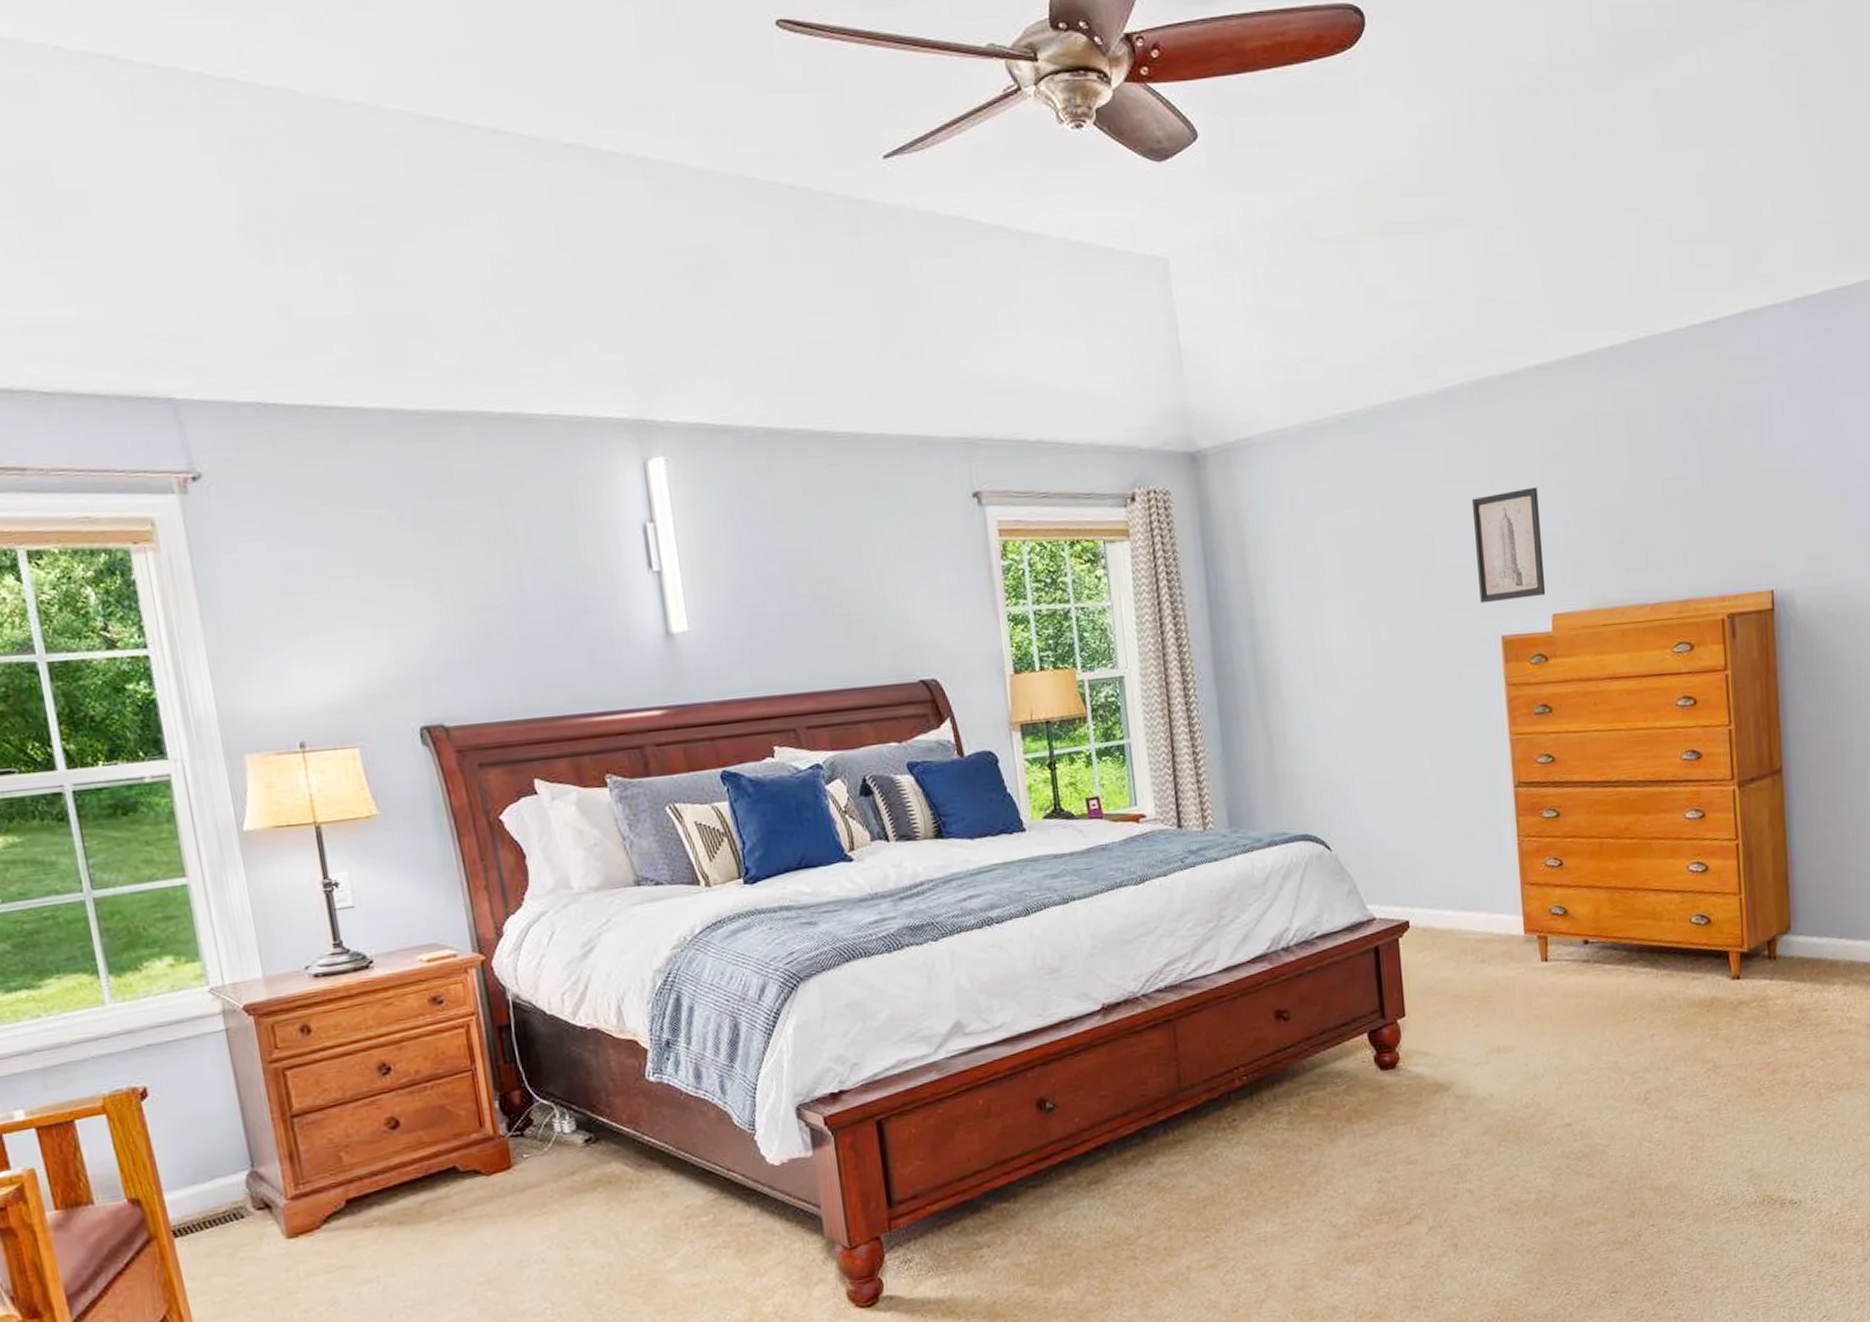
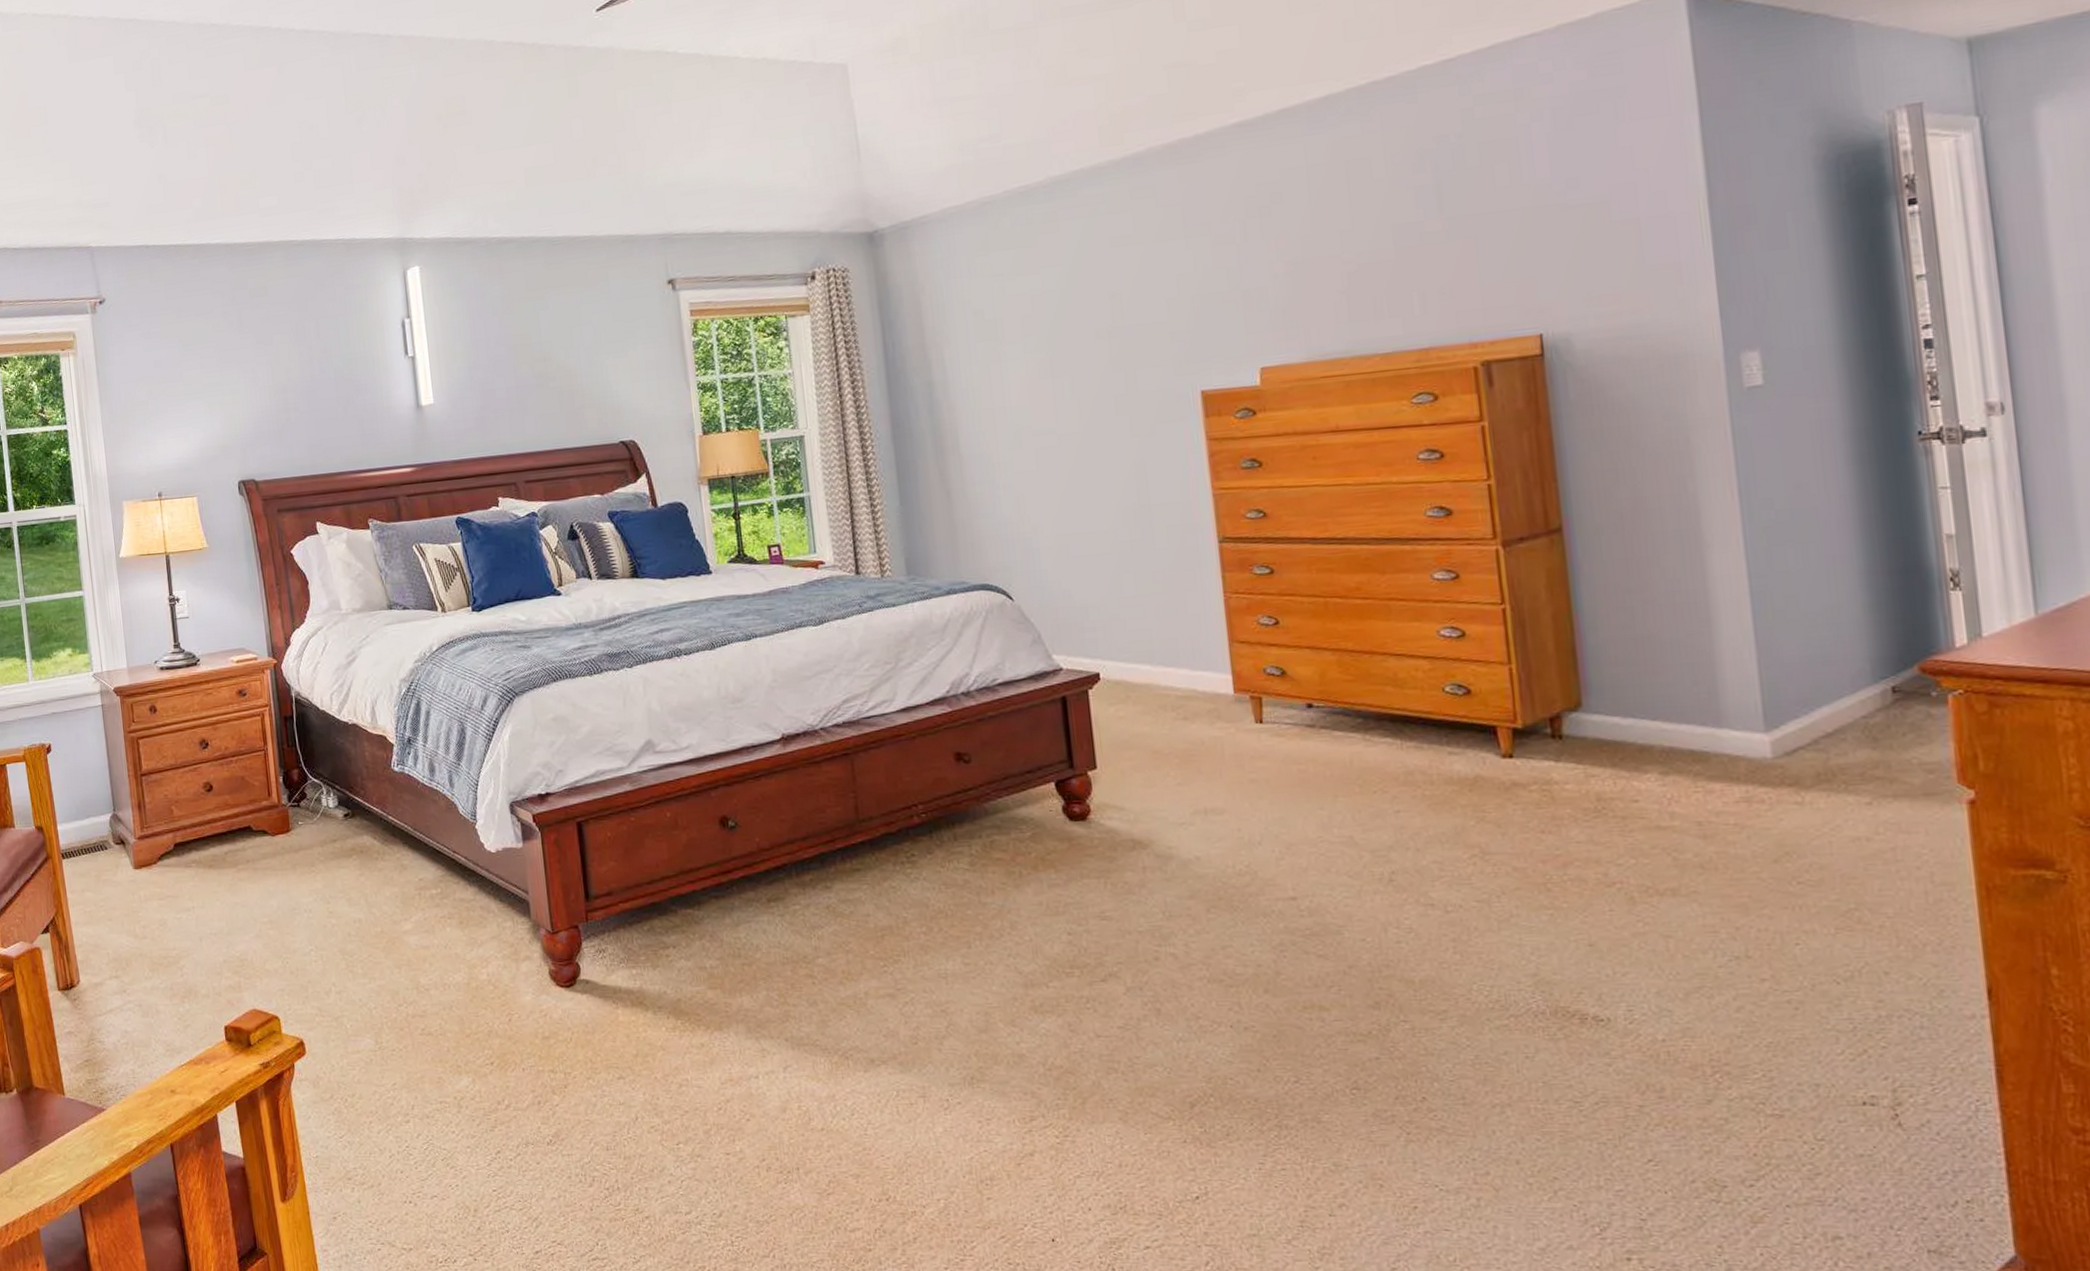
wall art: present [1471,487,1546,604] -> none [1163,242,1252,360]

